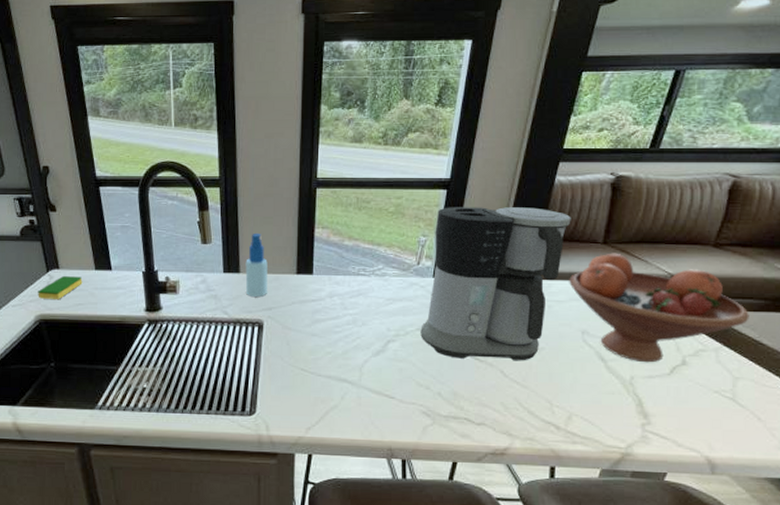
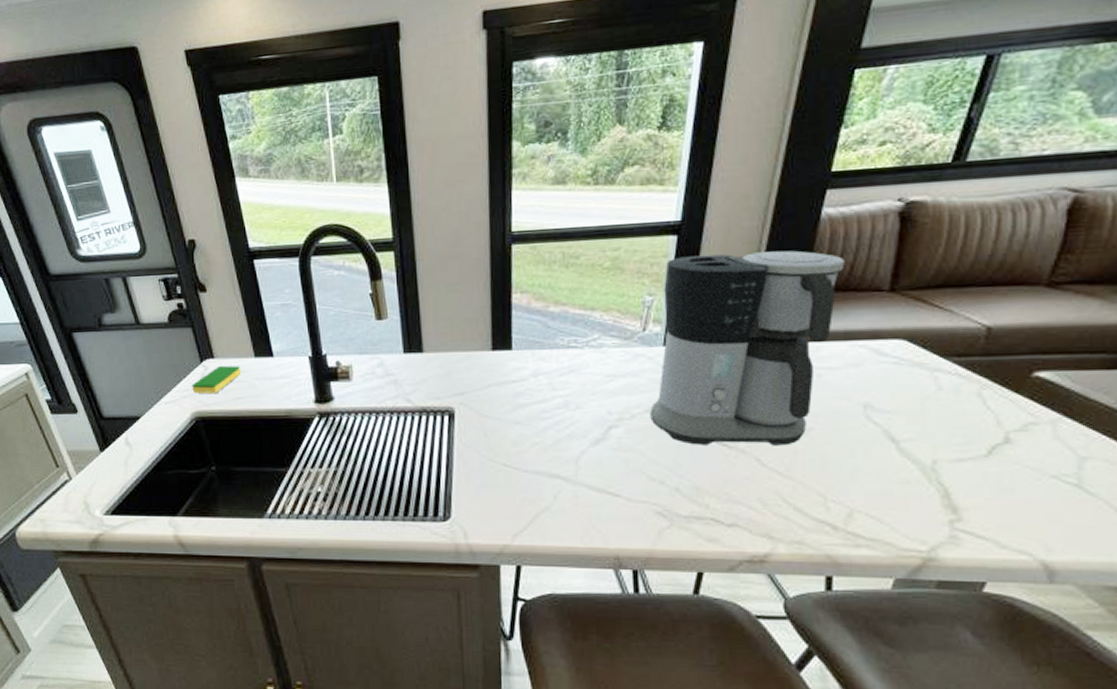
spray bottle: present [245,232,268,297] -> none [429,303,457,380]
fruit bowl: present [569,253,749,363] -> none [844,302,1101,442]

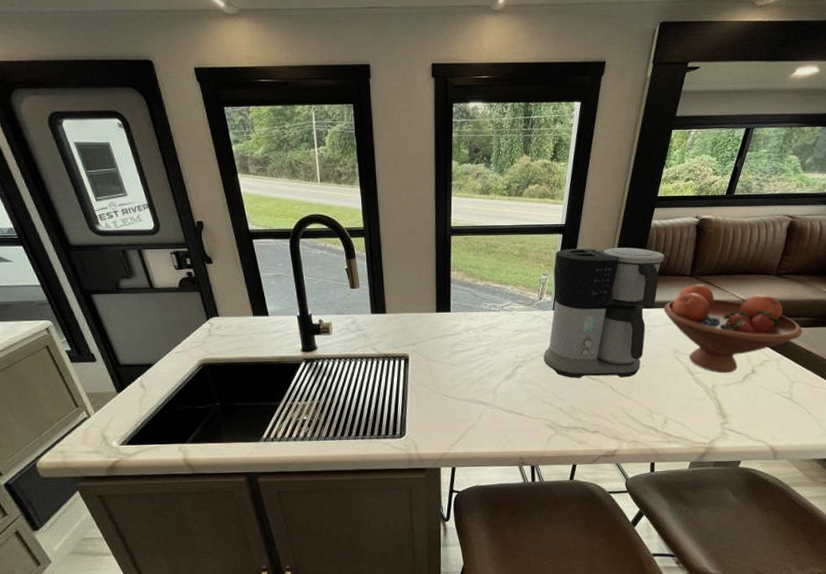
dish sponge: present [192,366,241,394] -> none [199,323,242,345]
fruit bowl: none [844,302,1101,442] -> present [663,283,802,373]

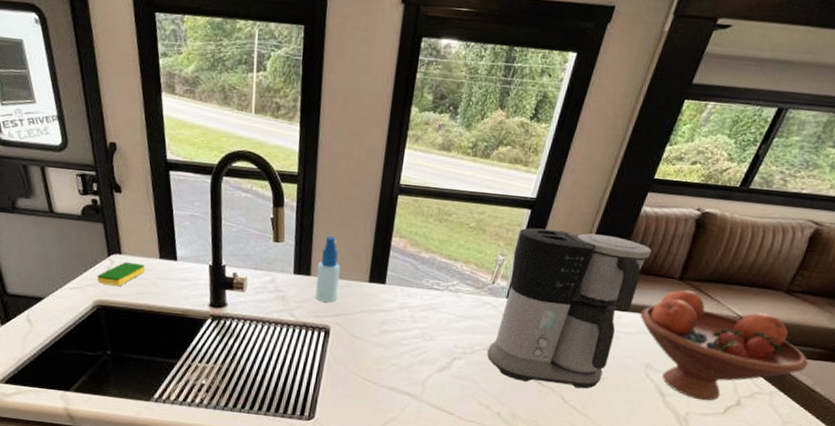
dish sponge: none [199,323,242,345] -> present [97,262,146,286]
spray bottle: none [391,277,411,334] -> present [315,235,340,302]

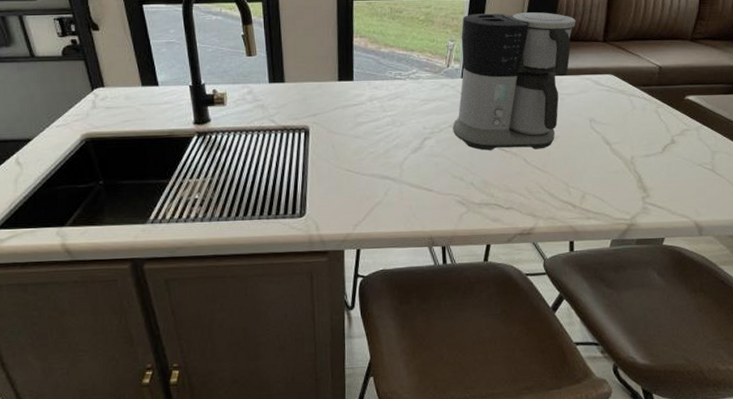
dish sponge: present [97,262,146,286] -> none [83,93,129,118]
spray bottle: present [315,235,340,302] -> none [290,44,312,104]
fruit bowl: present [640,289,808,401] -> none [577,49,721,144]

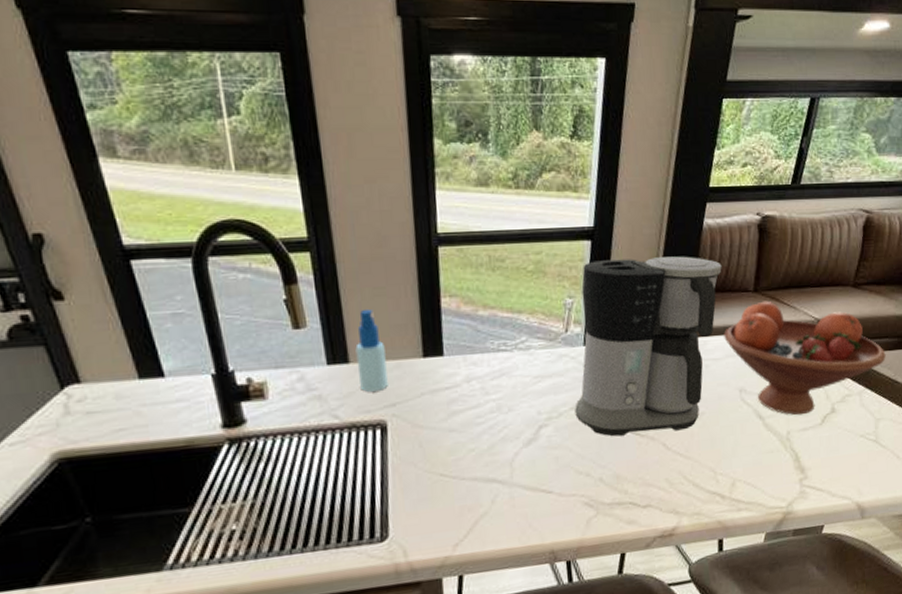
spray bottle: none [290,44,312,104] -> present [355,308,388,392]
fruit bowl: none [577,49,721,144] -> present [724,300,886,415]

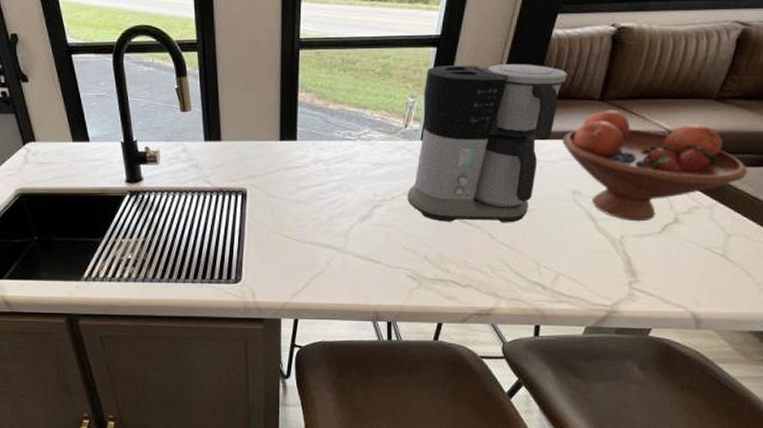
spray bottle: present [355,308,388,392] -> none [227,98,250,165]

